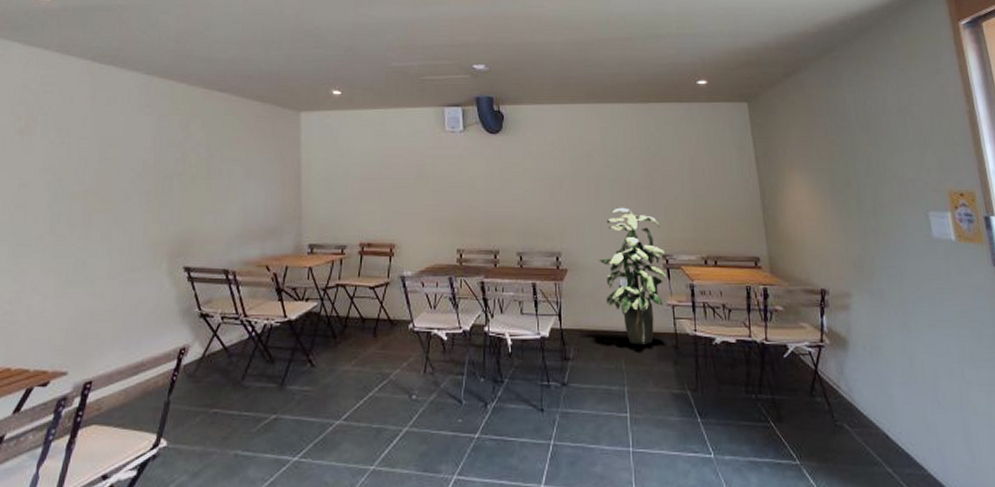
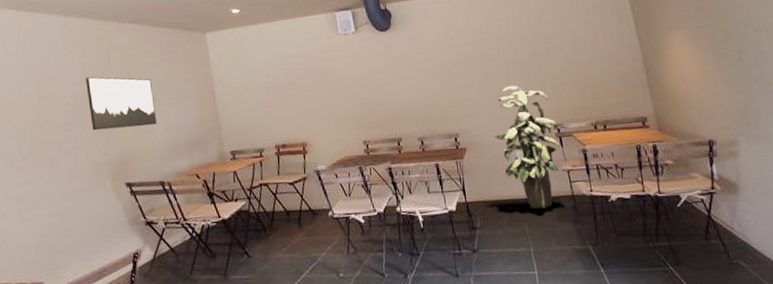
wall art: none [155,143,232,205] -> present [86,76,157,131]

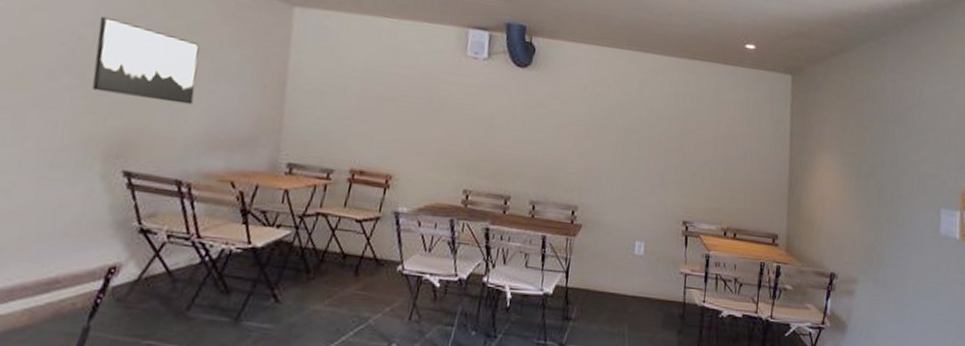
indoor plant: present [493,85,559,209] -> none [615,166,686,311]

